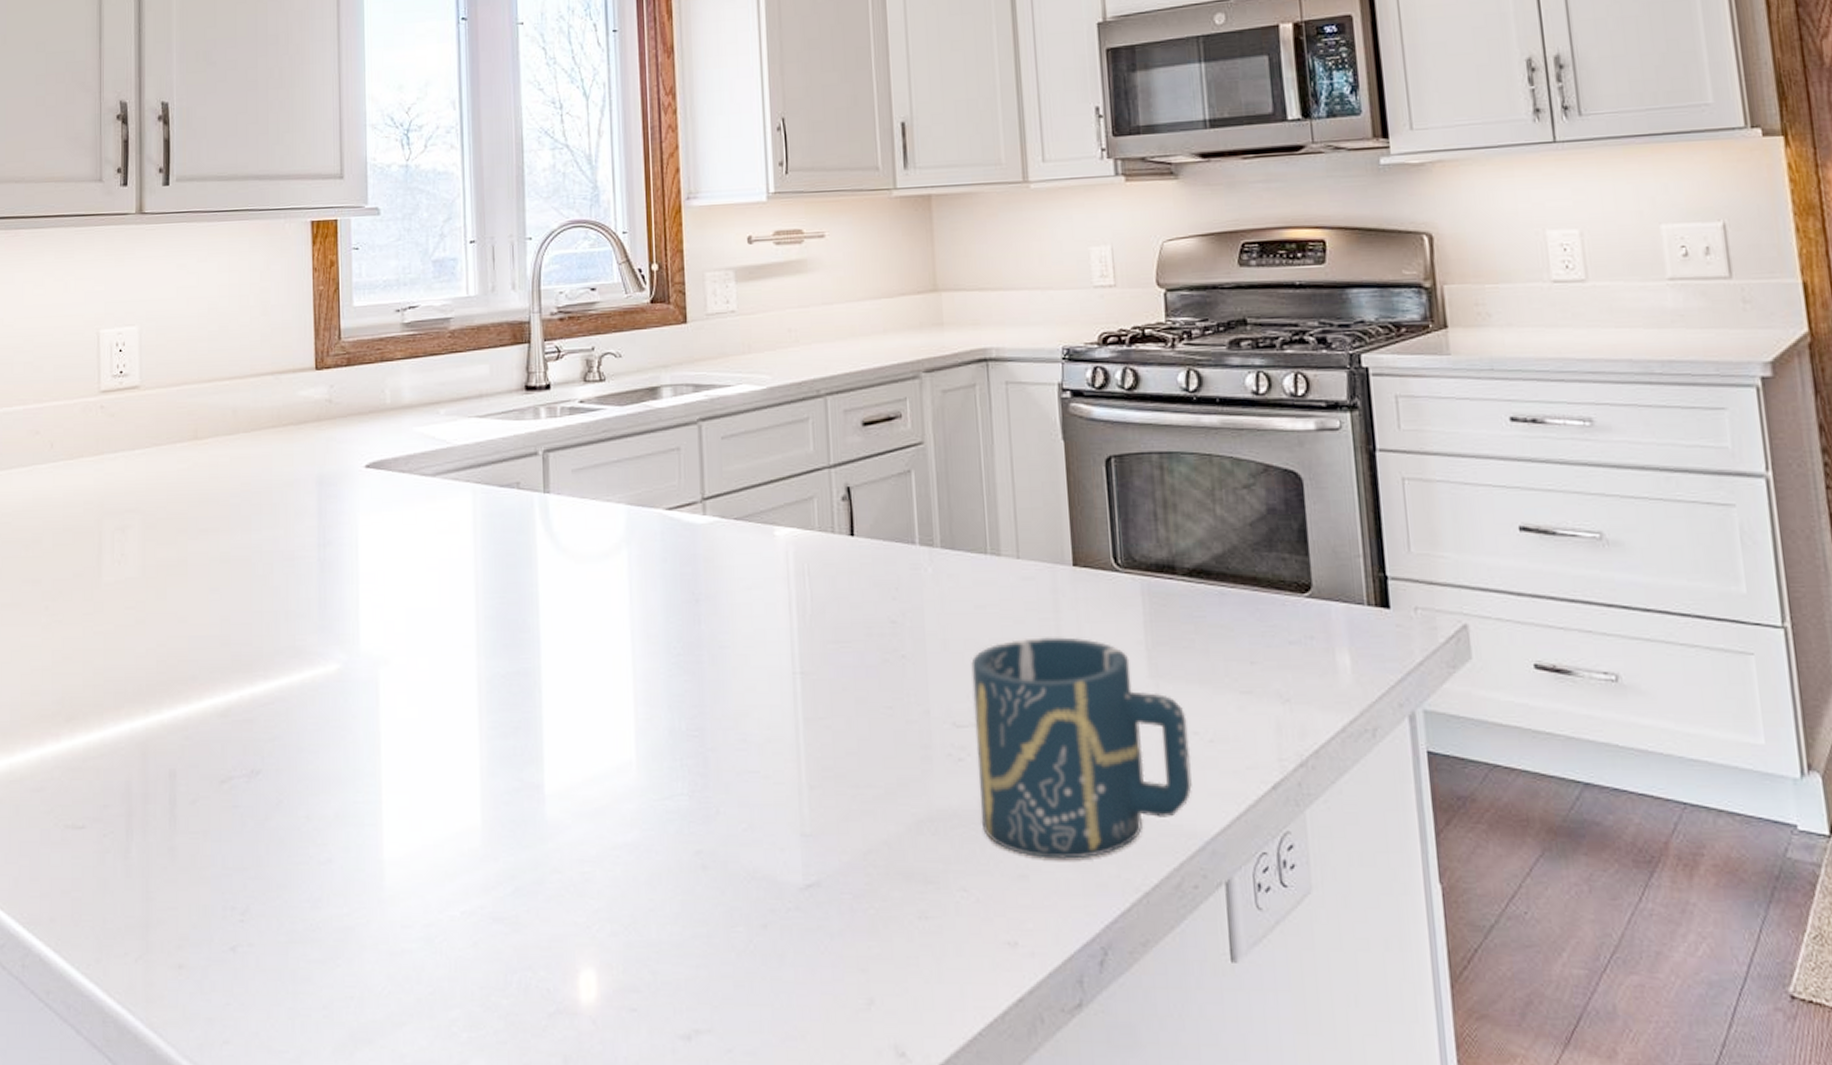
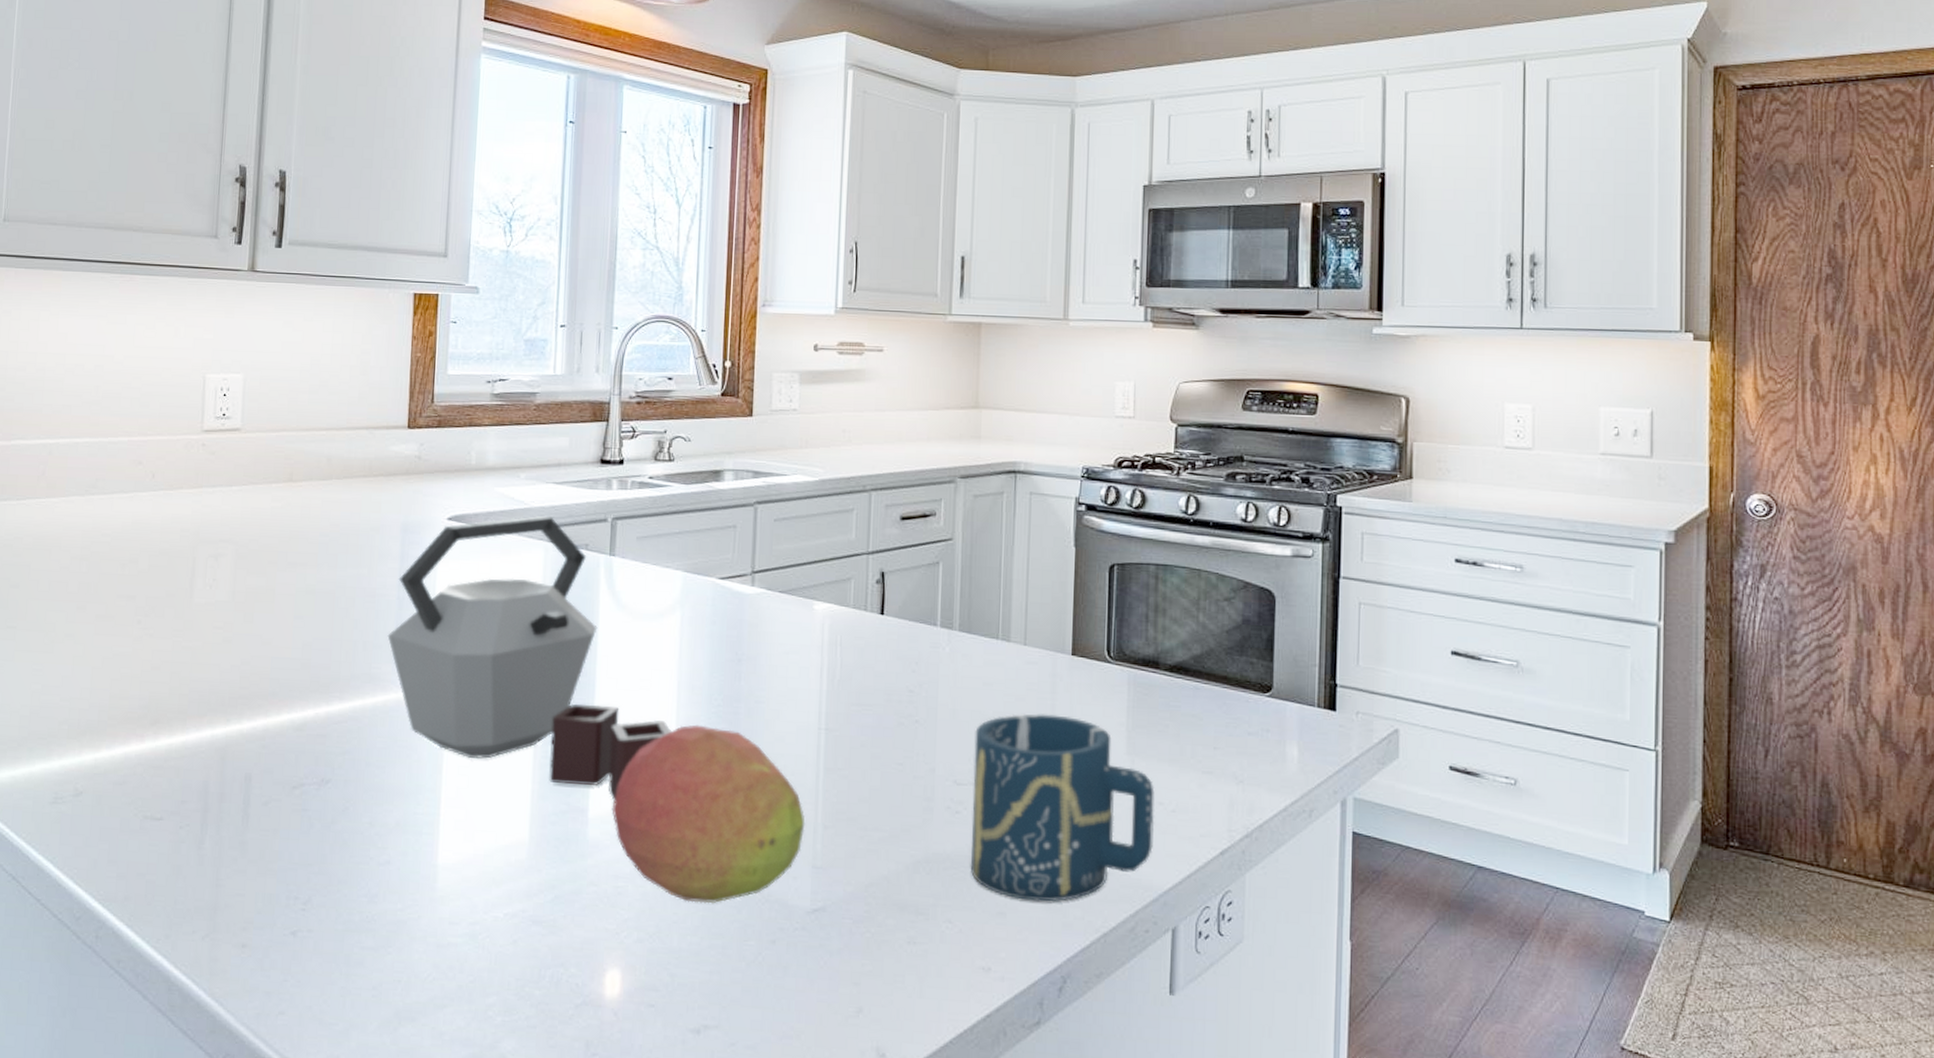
kettle: none [310,453,628,774] -> present [387,515,671,802]
fruit: none [570,678,789,886] -> present [612,724,805,904]

